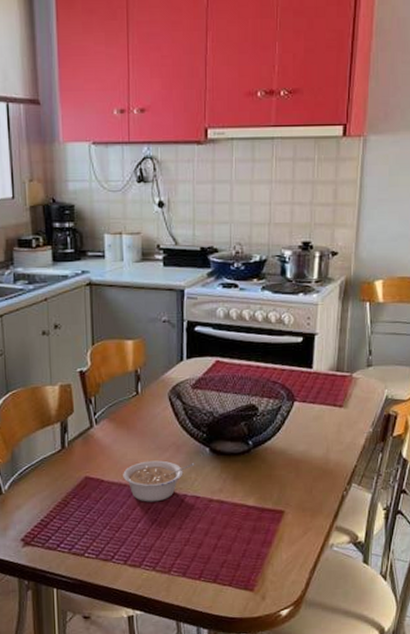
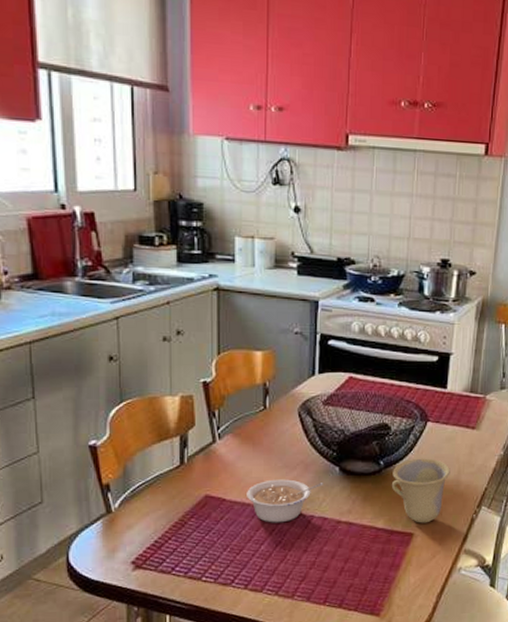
cup: none [260,437,319,501] -> present [391,458,450,523]

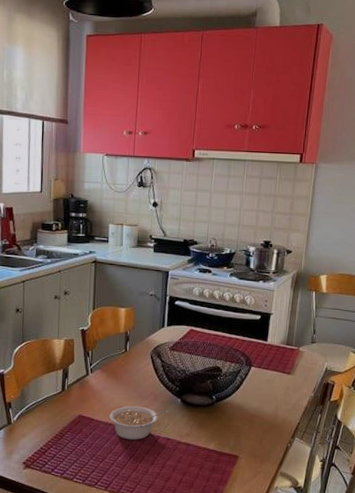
cup: present [391,458,450,523] -> none [221,395,270,448]

